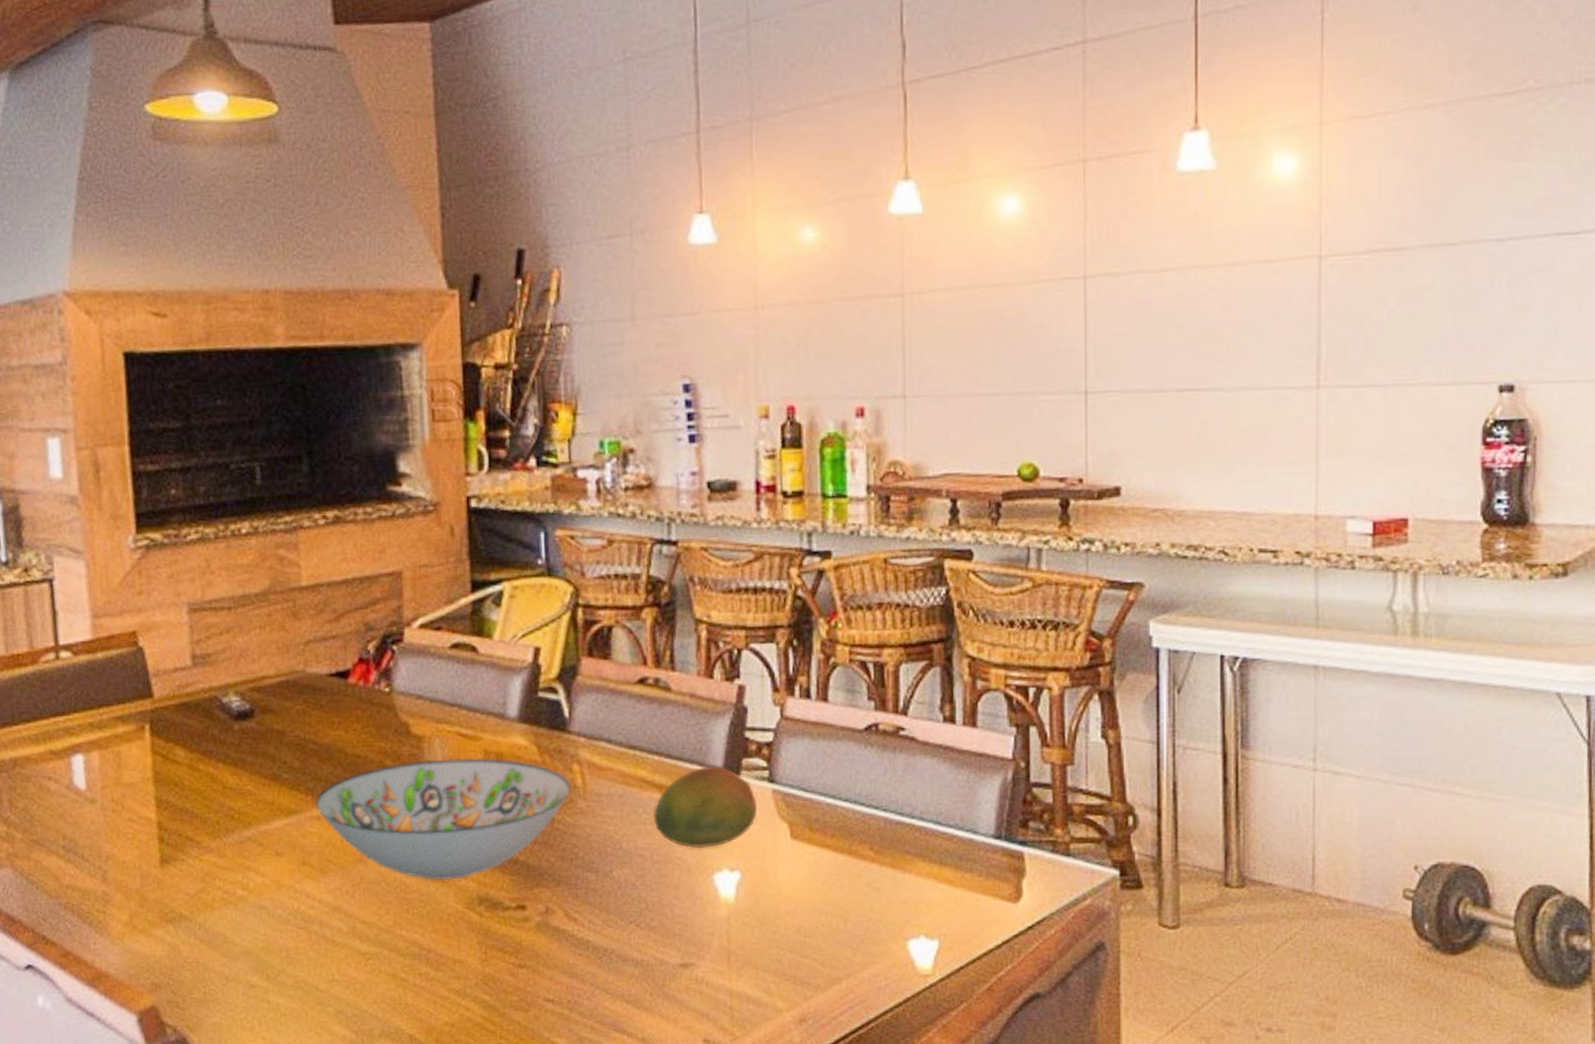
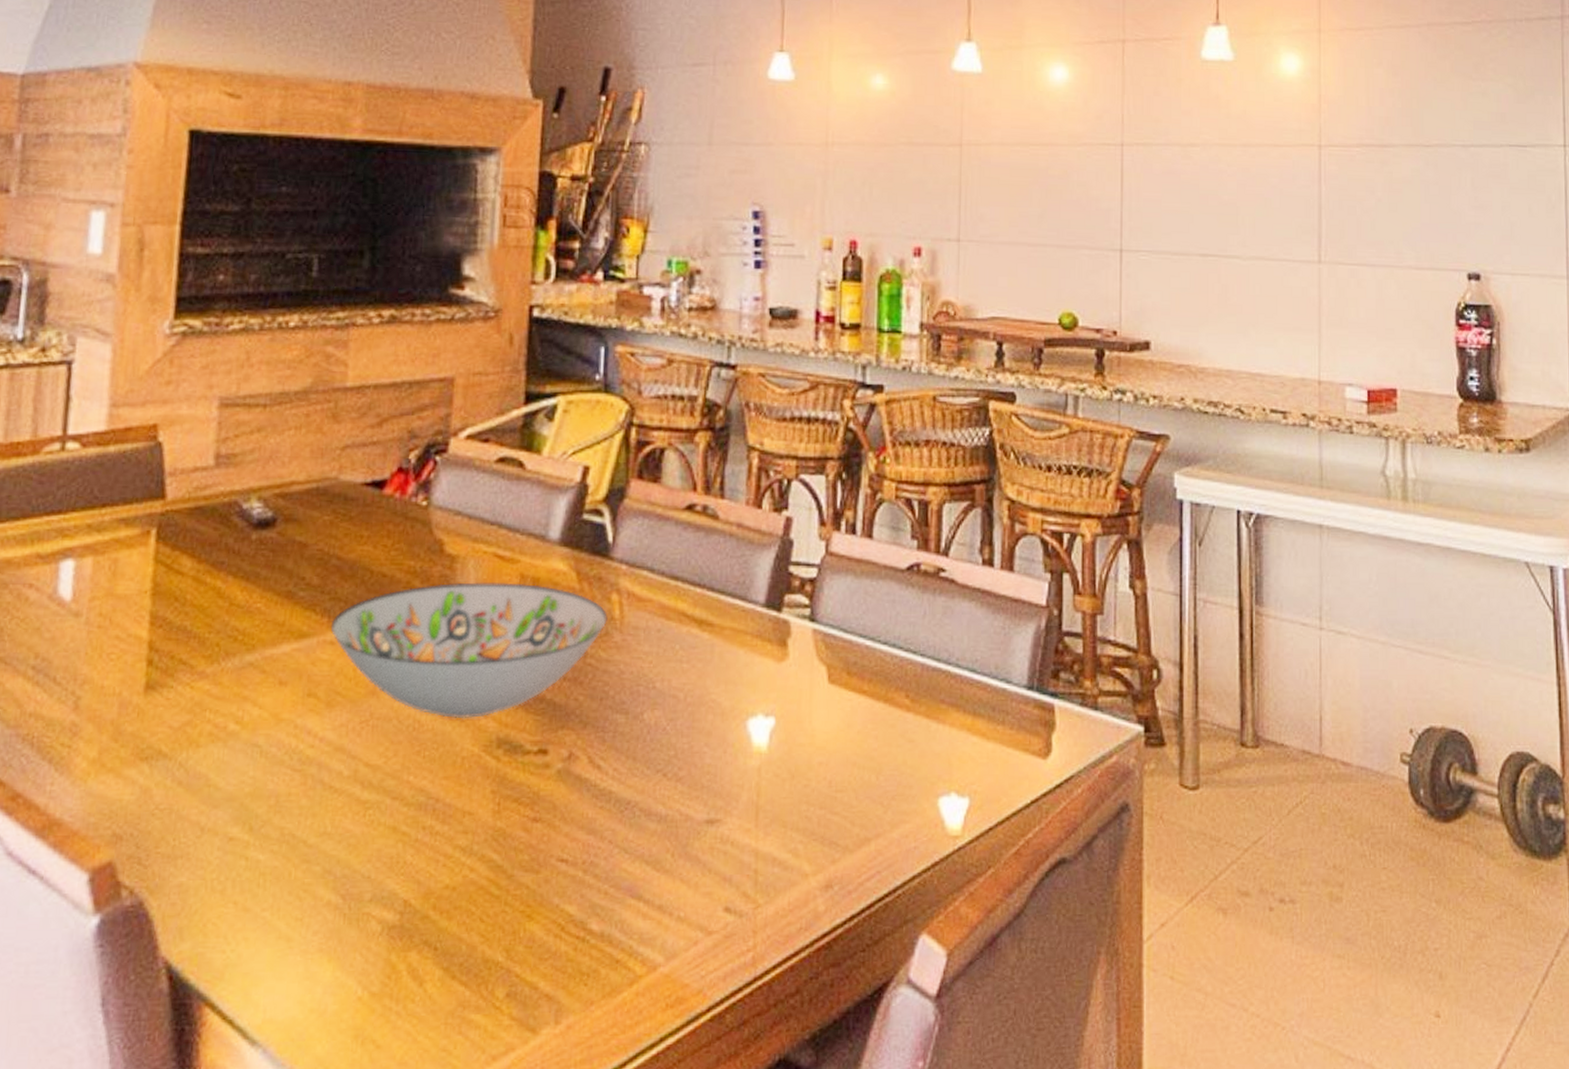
fruit: present [654,766,758,849] -> none [691,601,797,691]

